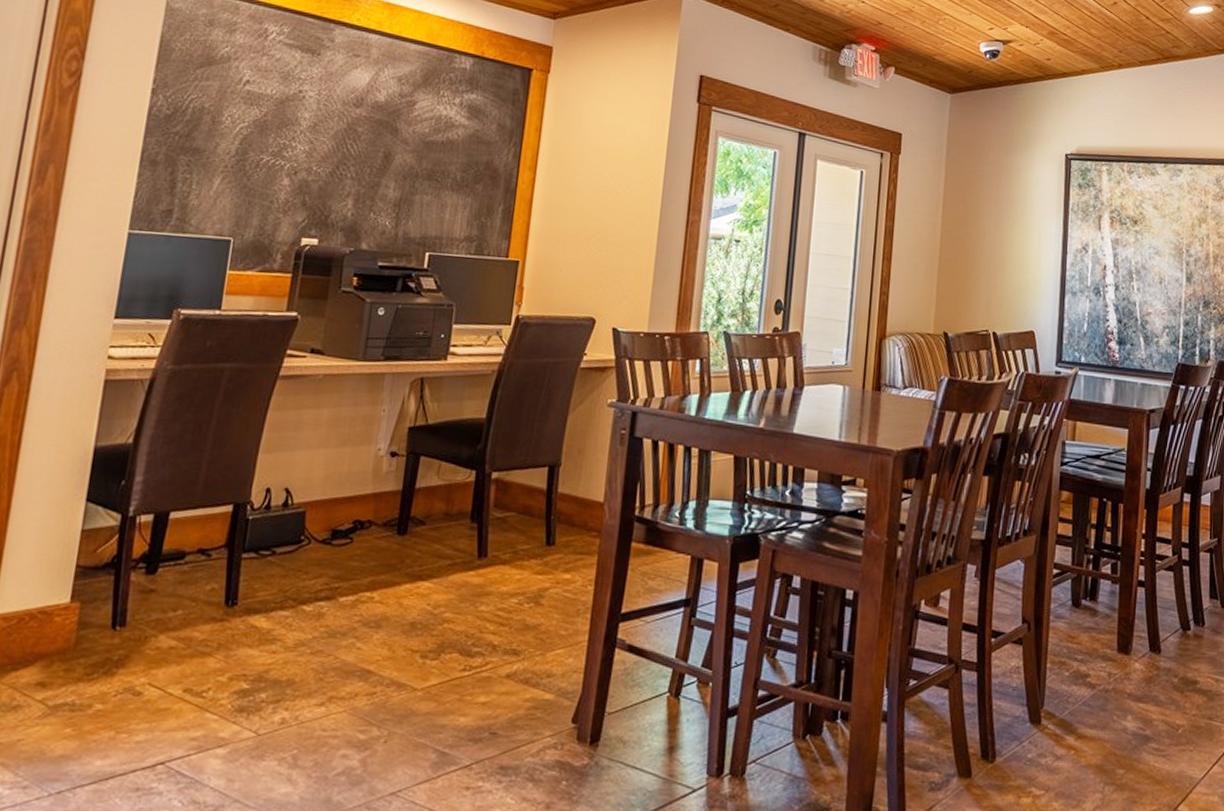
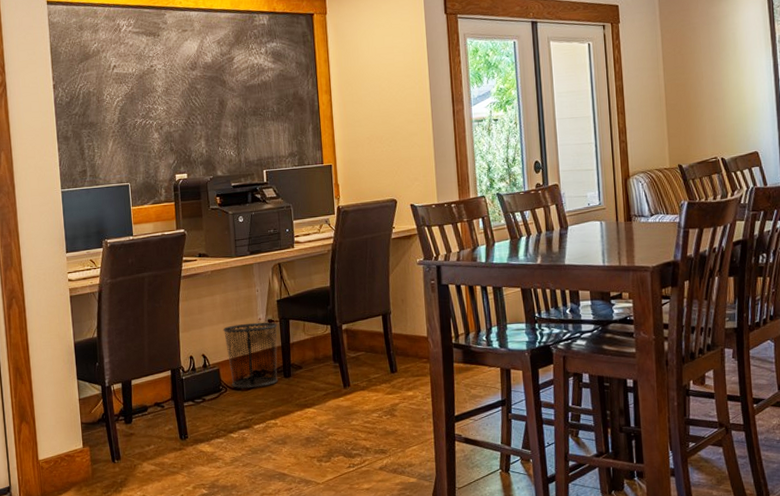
waste bin: none [318,452,403,544] -> present [223,322,279,389]

